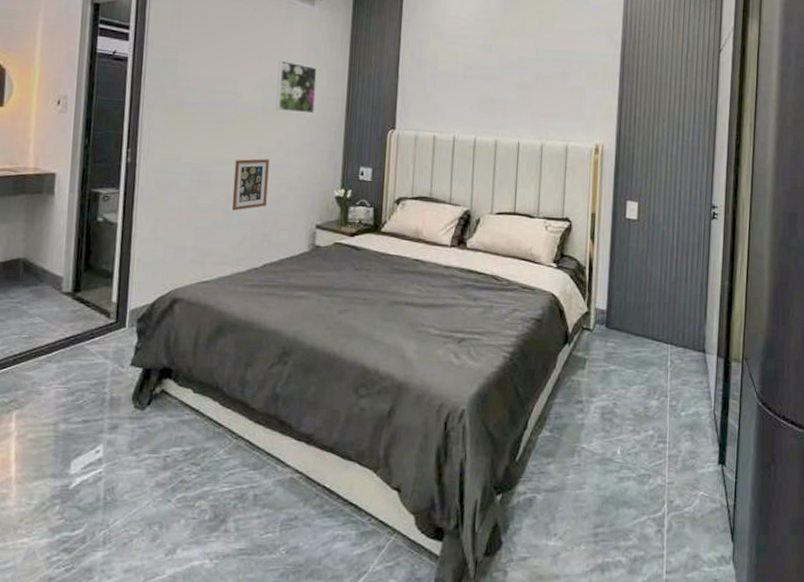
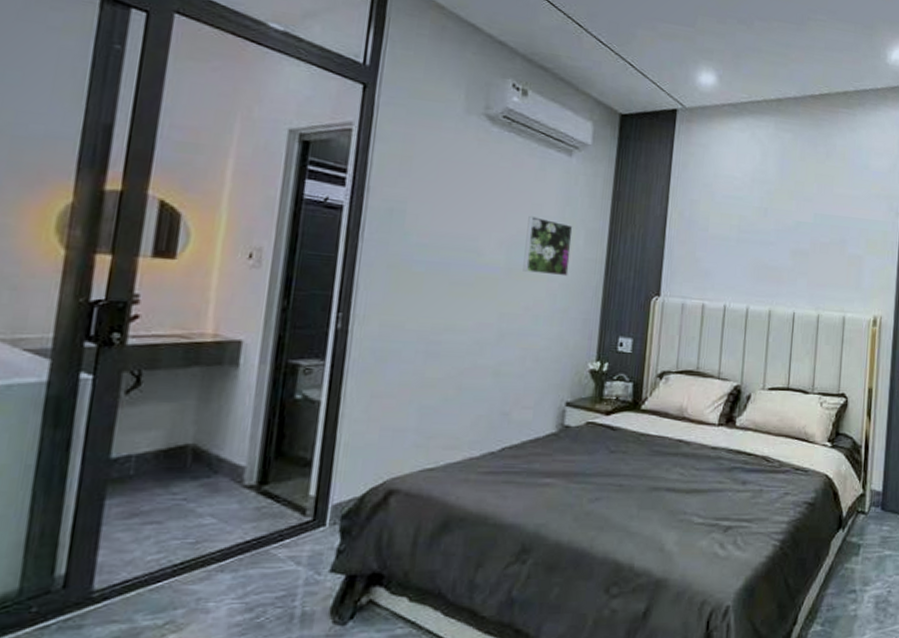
picture frame: present [231,158,269,211] -> none [465,326,513,387]

